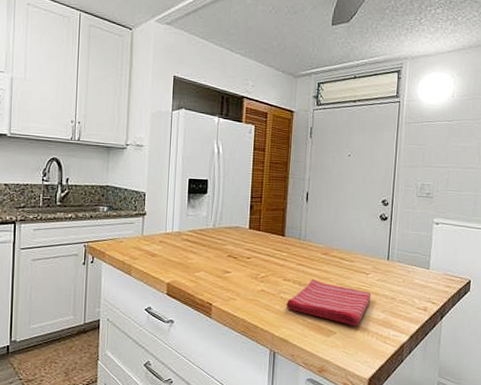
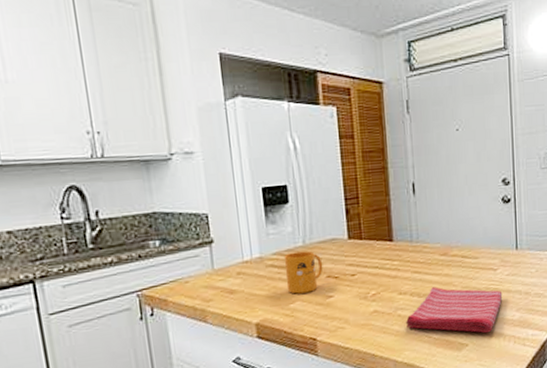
mug: none [195,232,226,266] -> present [284,250,323,294]

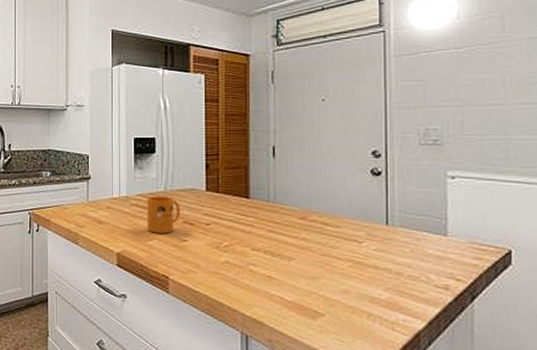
dish towel: present [405,287,503,333] -> none [256,249,368,307]

